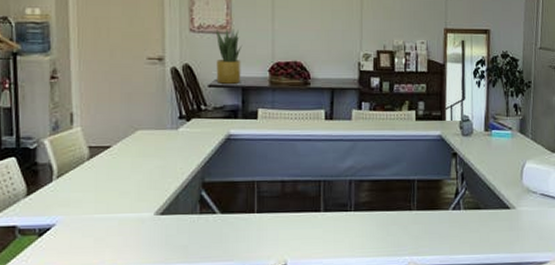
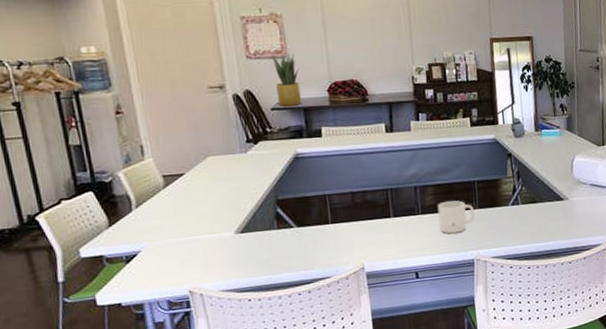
mug: none [372,198,412,236] -> present [437,200,475,234]

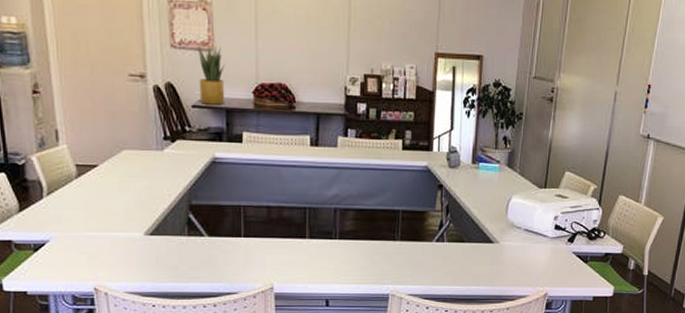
mug: present [437,200,475,234] -> none [356,228,396,264]

